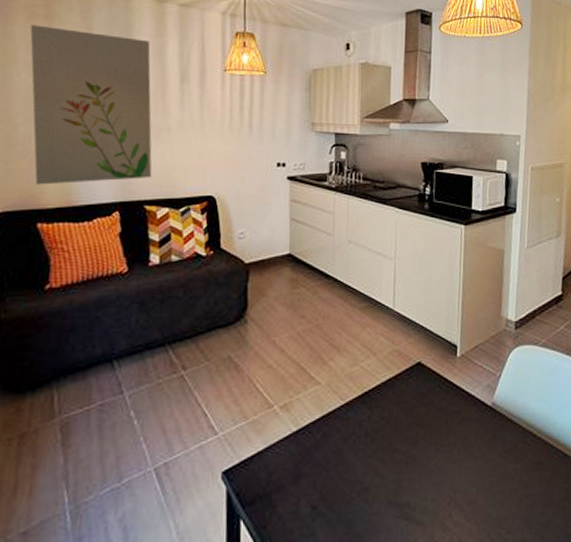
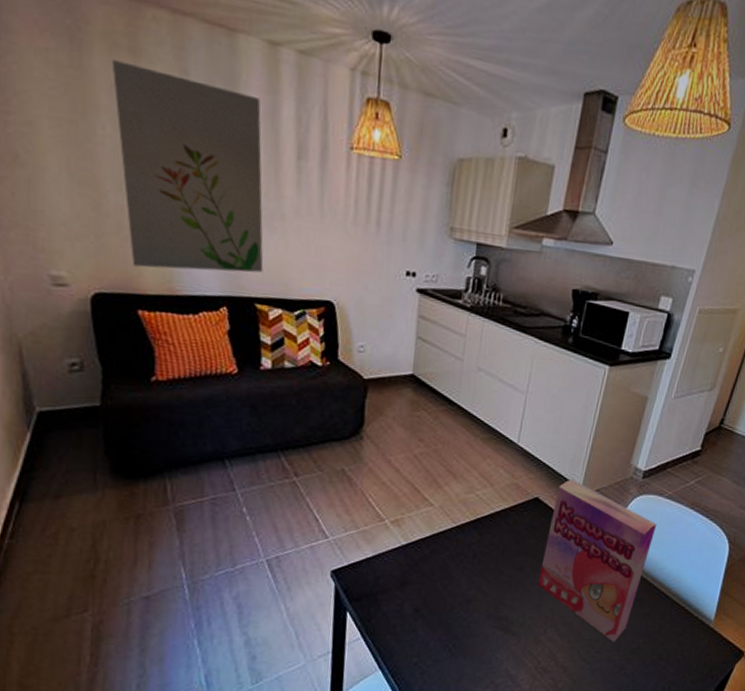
cereal box: none [434,339,539,518] -> present [537,479,657,642]

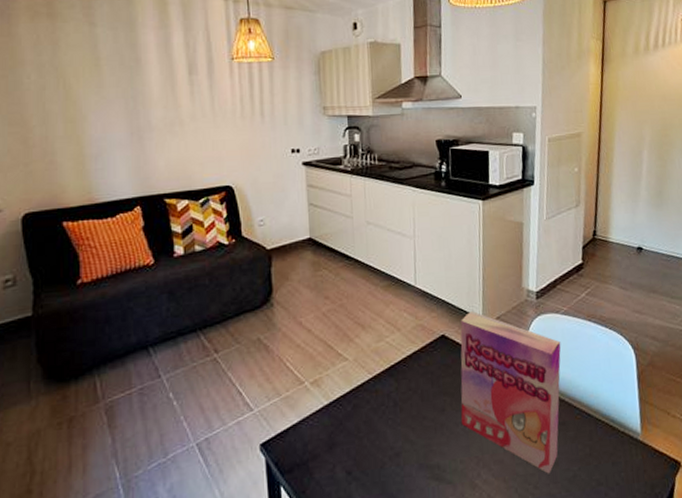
wall art: present [111,60,264,273] -> none [34,25,169,185]

